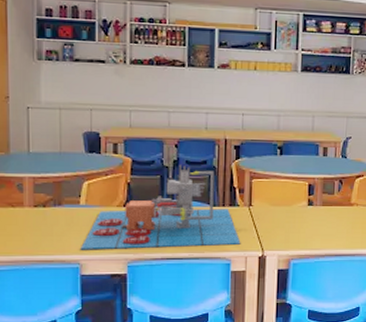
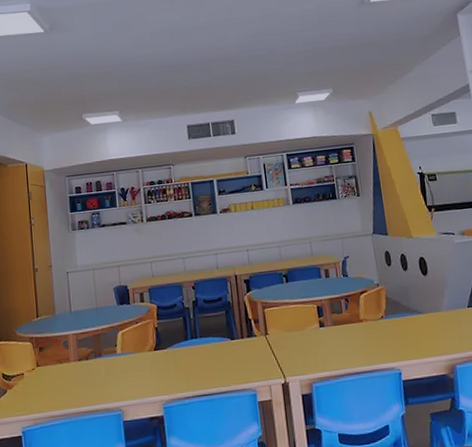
board game: present [81,164,241,250] -> none [121,304,263,397]

